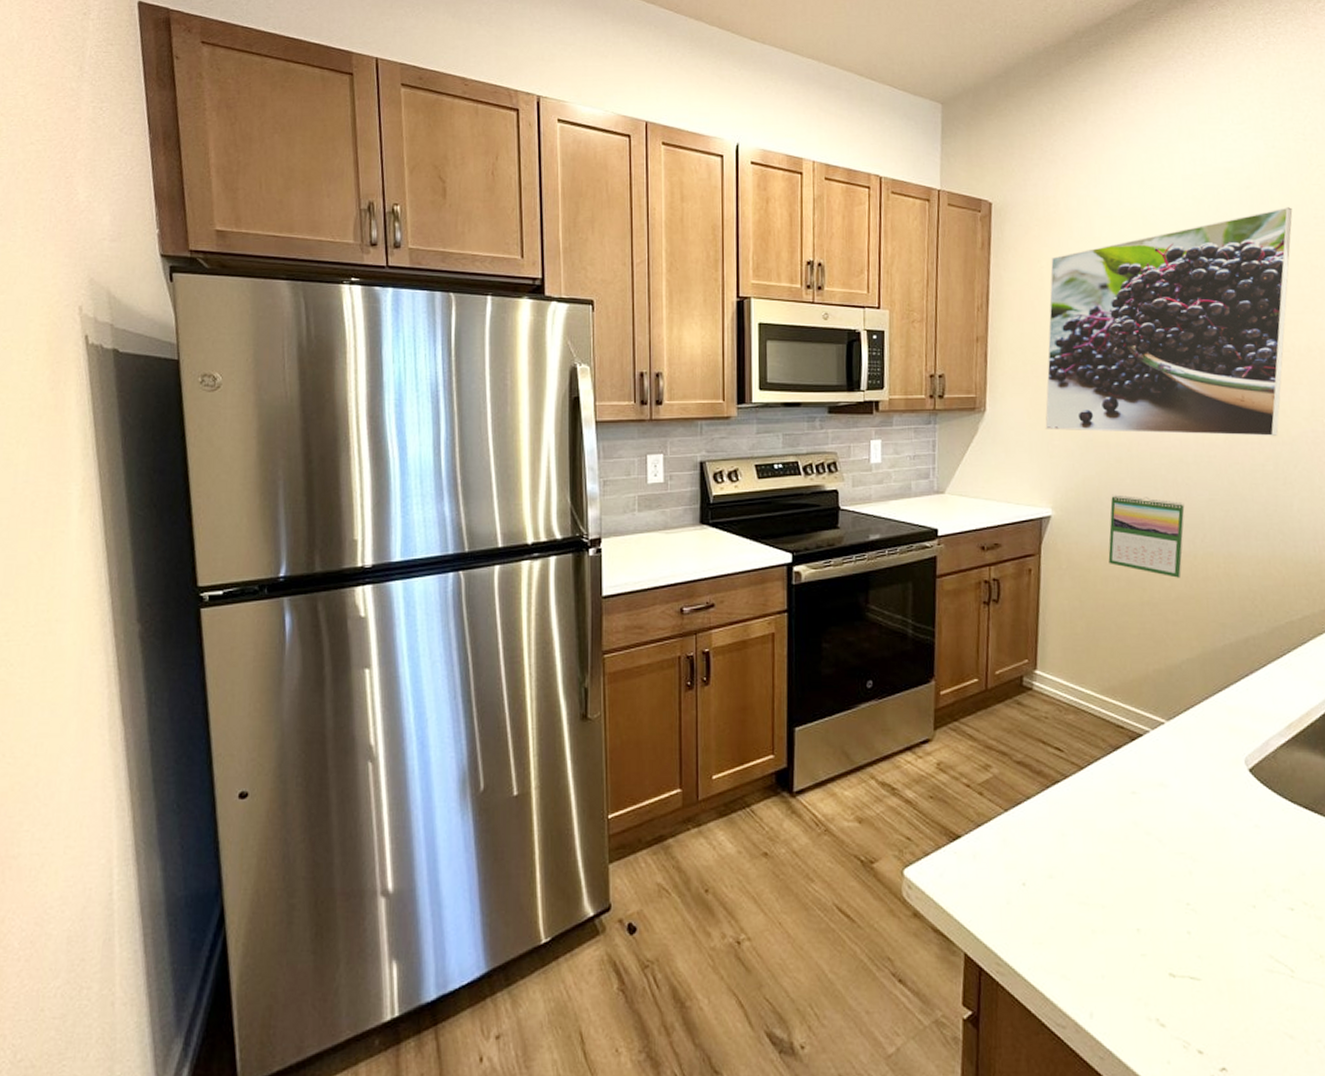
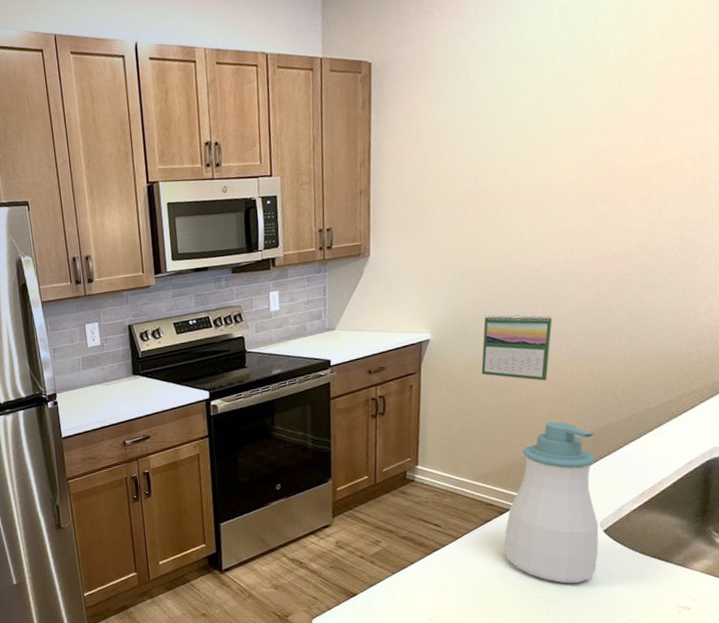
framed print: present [1045,207,1293,437] -> none [424,22,673,266]
soap bottle: none [1136,629,1245,836] -> present [503,421,599,584]

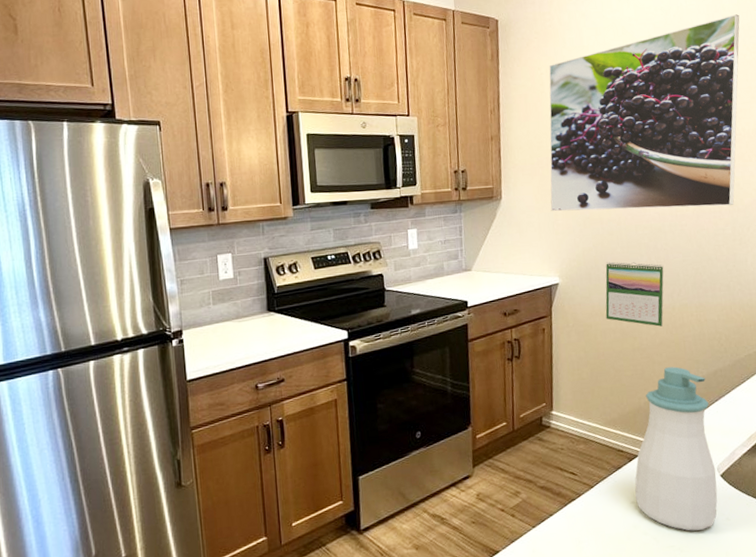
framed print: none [424,22,673,266] -> present [549,14,740,212]

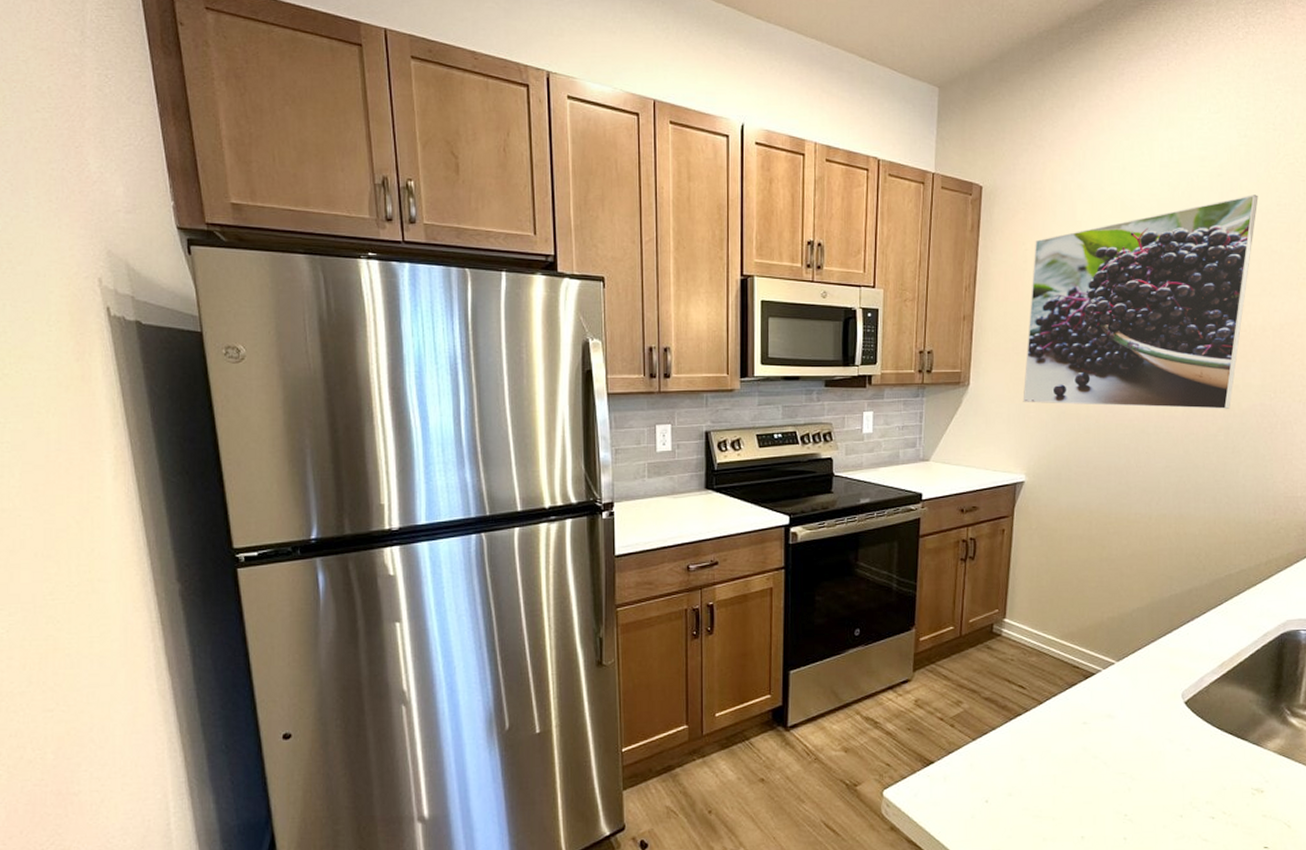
calendar: present [605,262,664,327] -> none [1073,462,1143,537]
soap bottle: present [635,366,718,531] -> none [1087,581,1180,759]

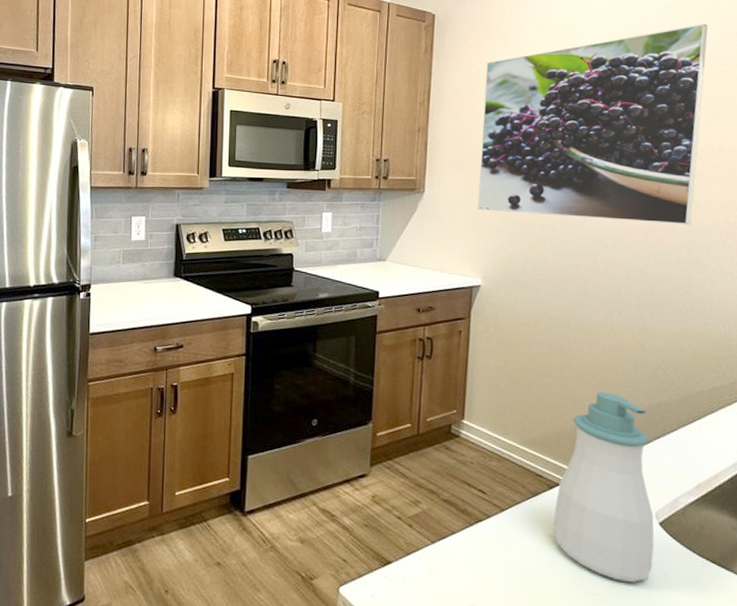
soap bottle: none [1087,581,1180,759] -> present [553,392,655,582]

